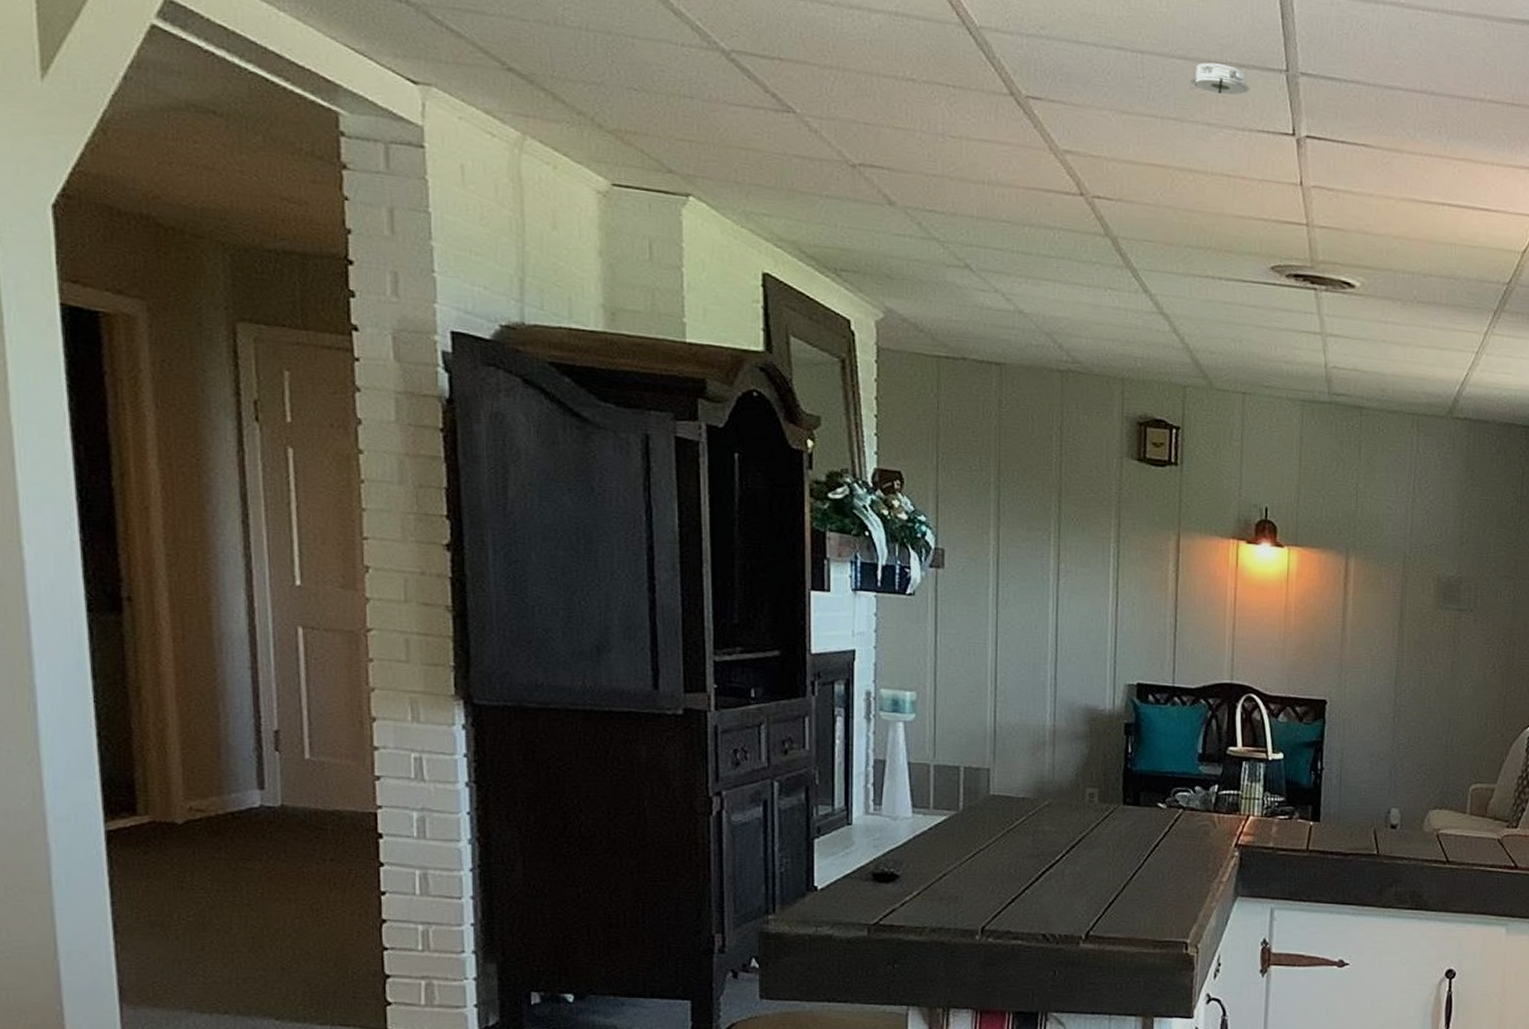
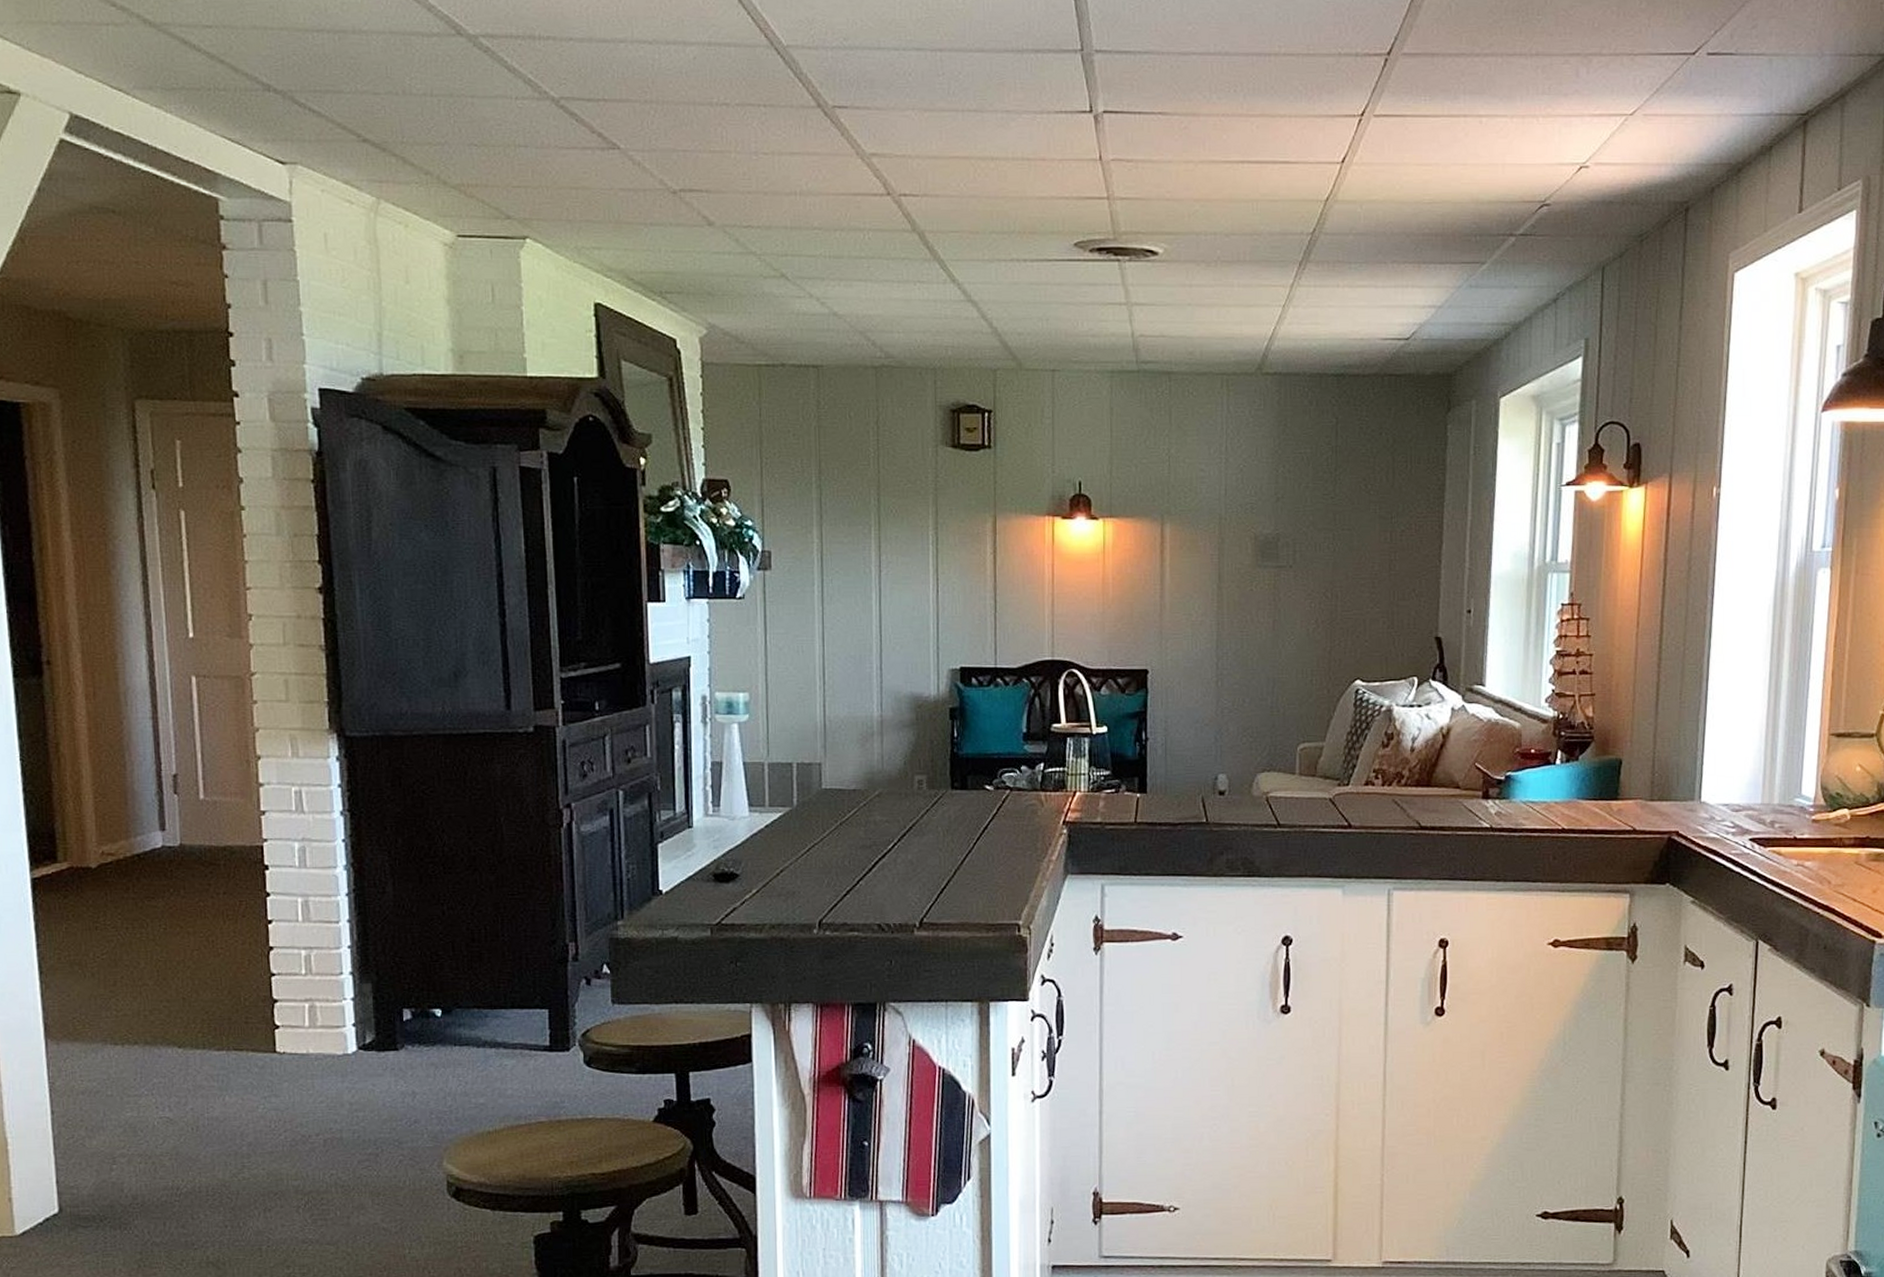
smoke detector: present [1189,62,1250,95] -> none [987,52,1046,81]

